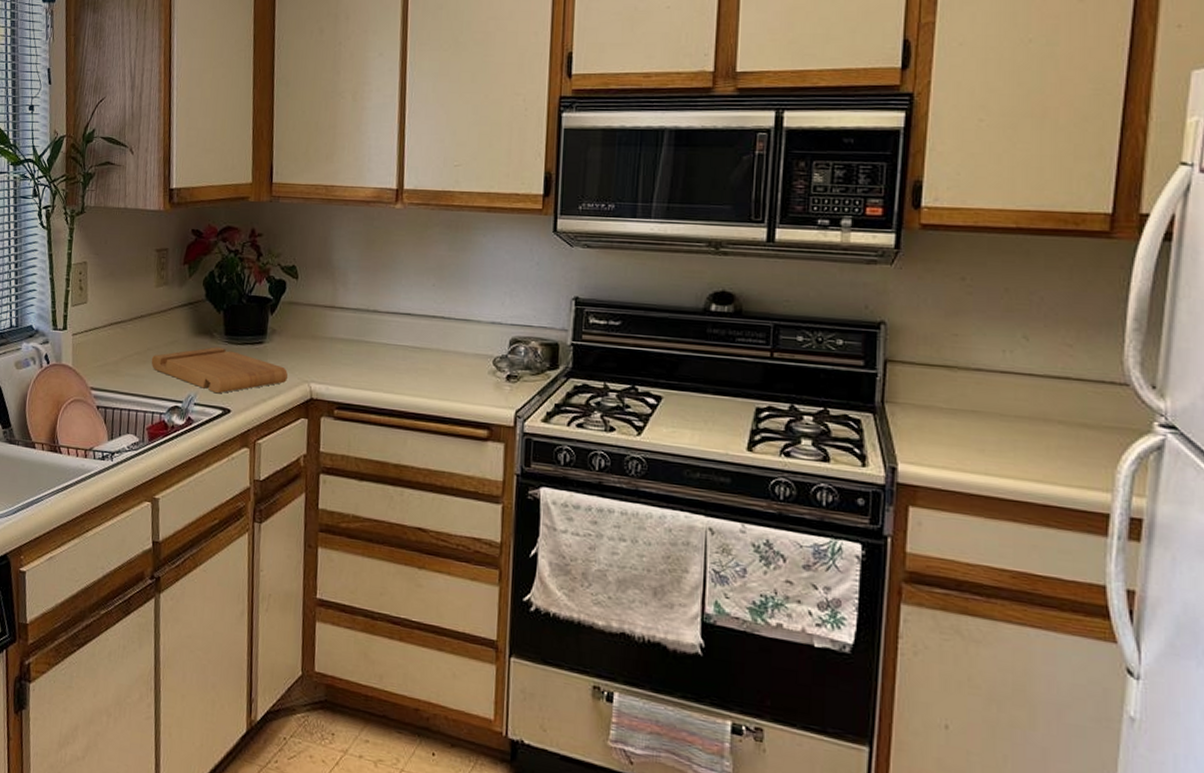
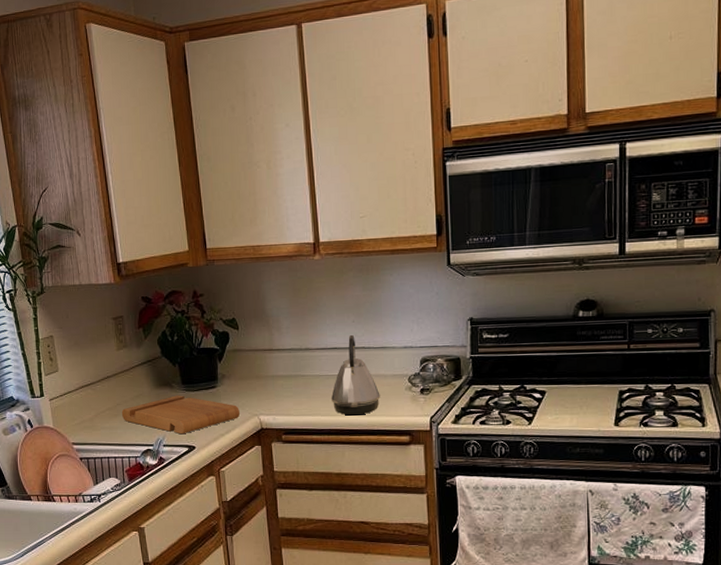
kettle: none [397,300,457,398] -> present [331,334,380,416]

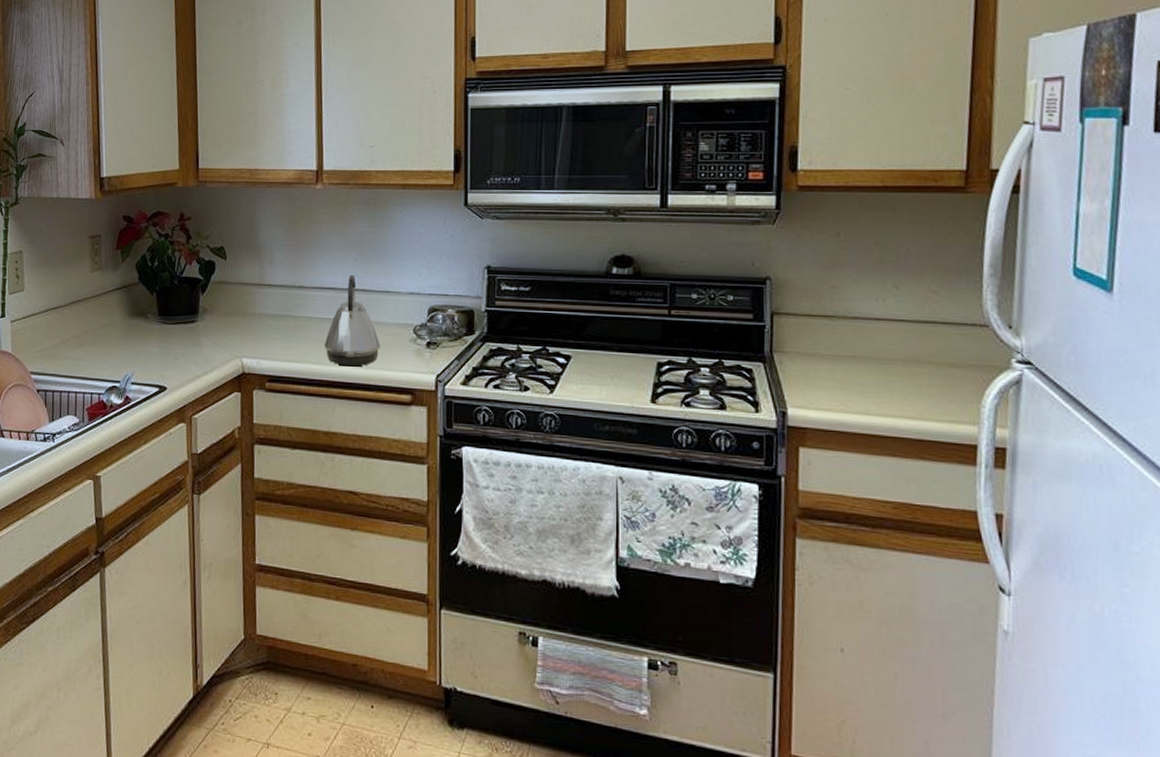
cutting board: present [121,395,240,435] -> none [88,327,220,372]

